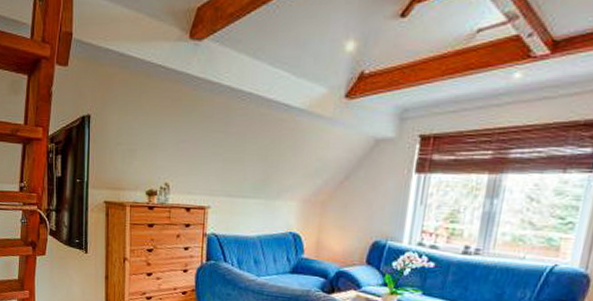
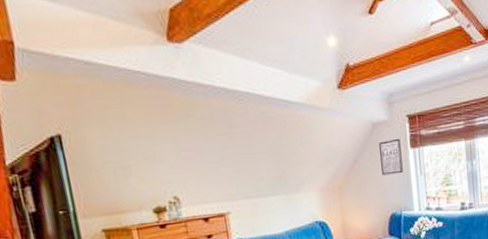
wall art: none [374,159,405,200] -> present [379,138,403,176]

